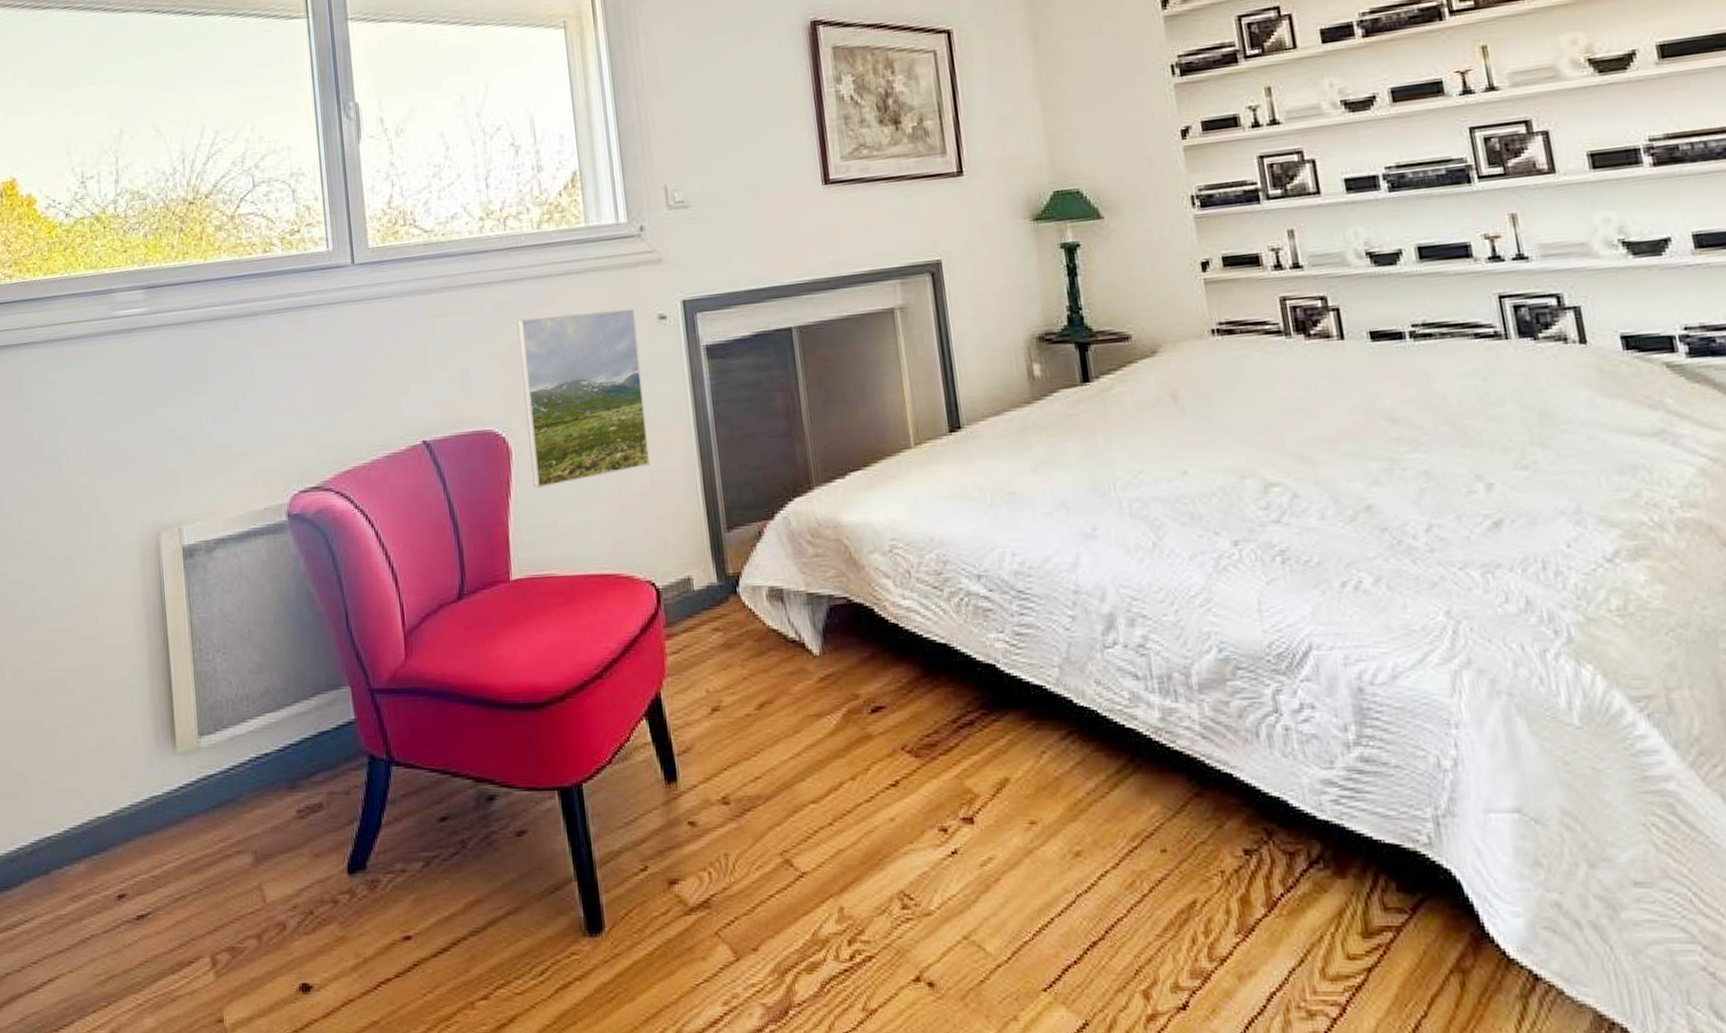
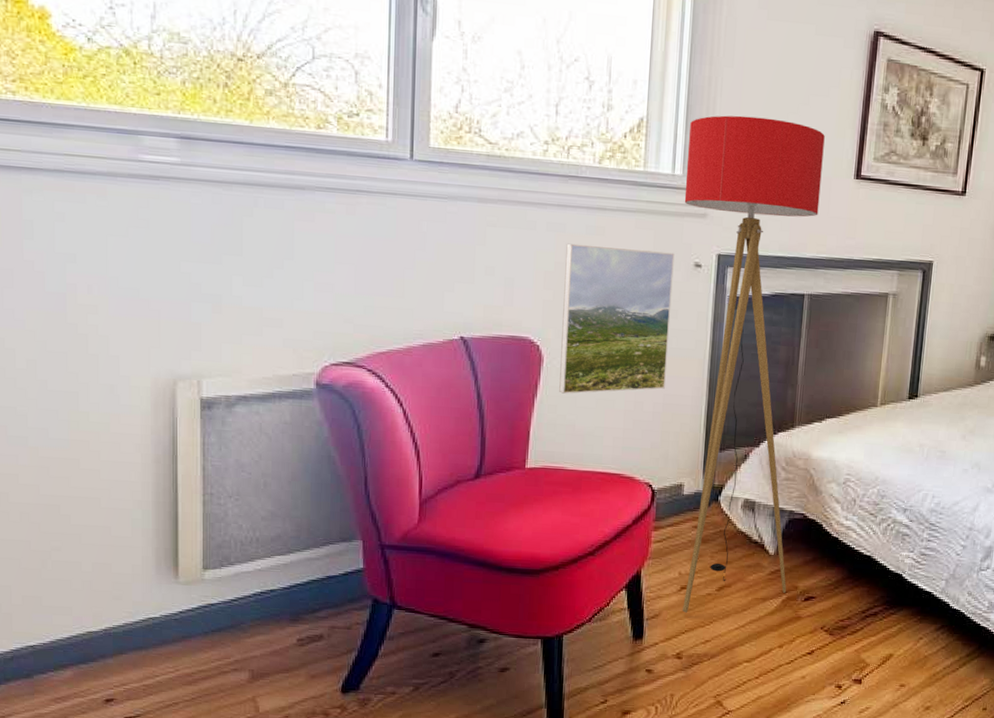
floor lamp: none [626,138,845,742] -> present [683,115,825,613]

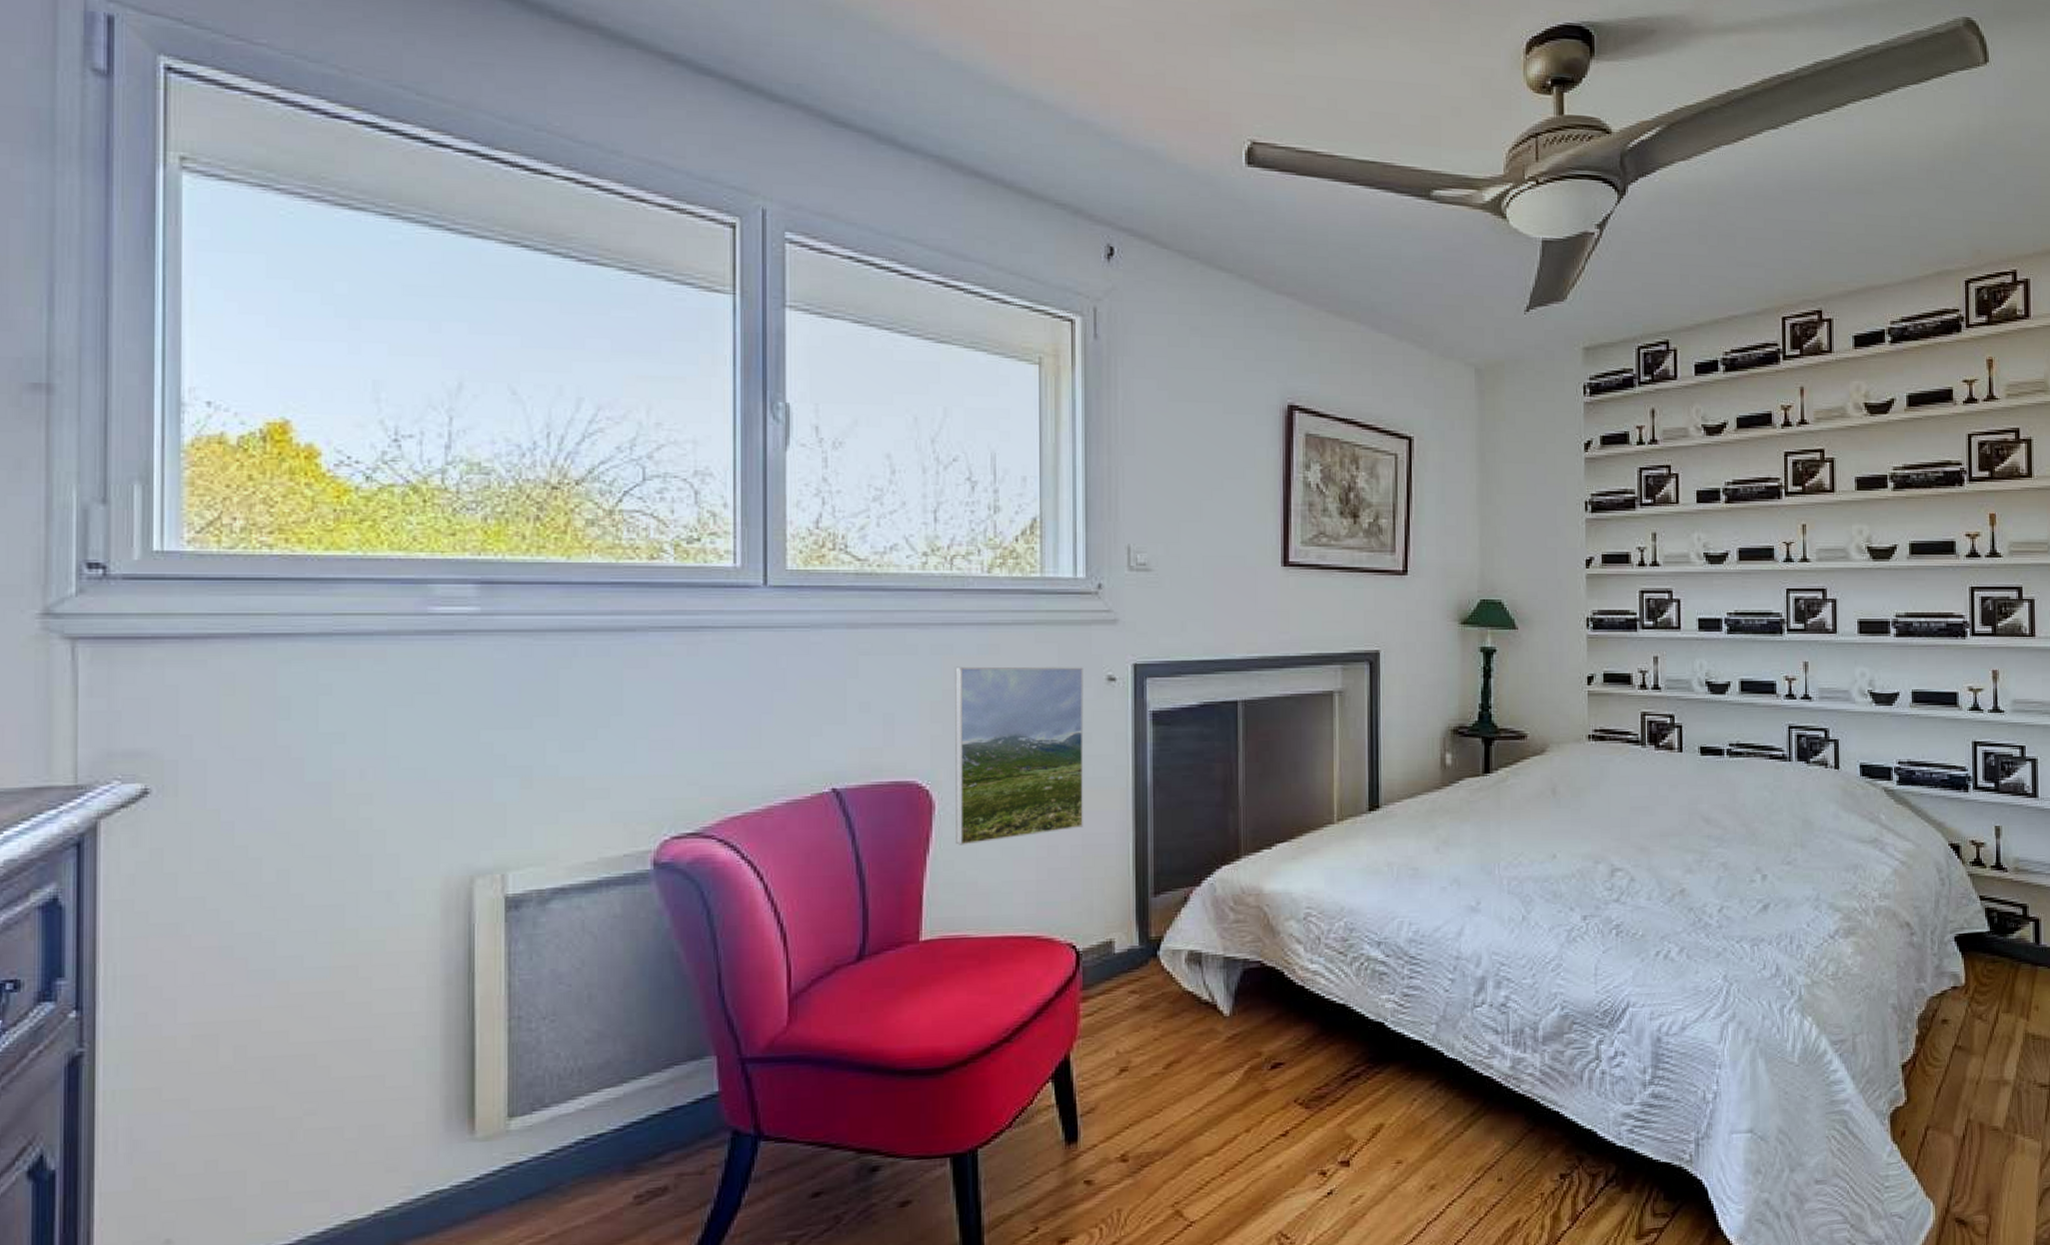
floor lamp: present [683,115,825,613] -> none [1090,507,1248,1102]

